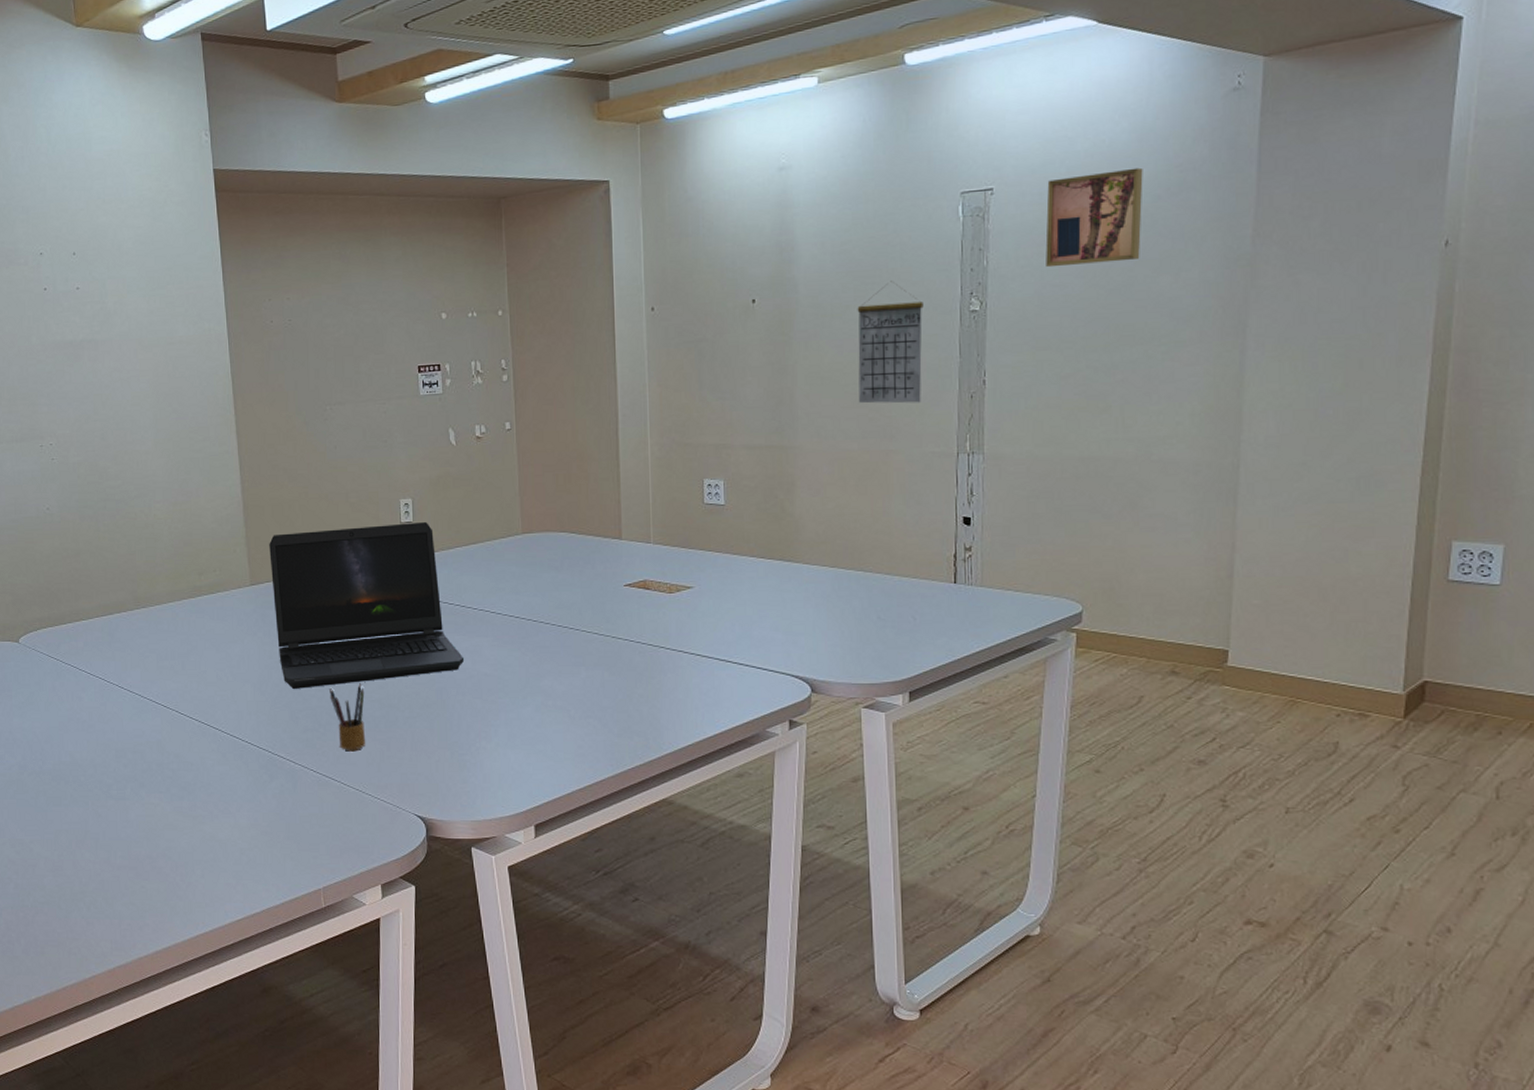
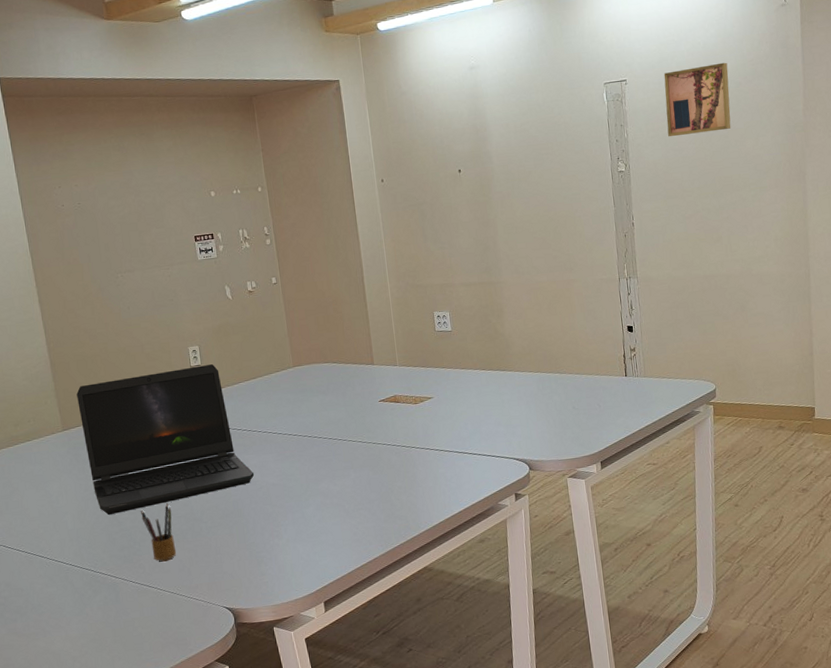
calendar: present [857,281,924,404] -> none [537,151,590,245]

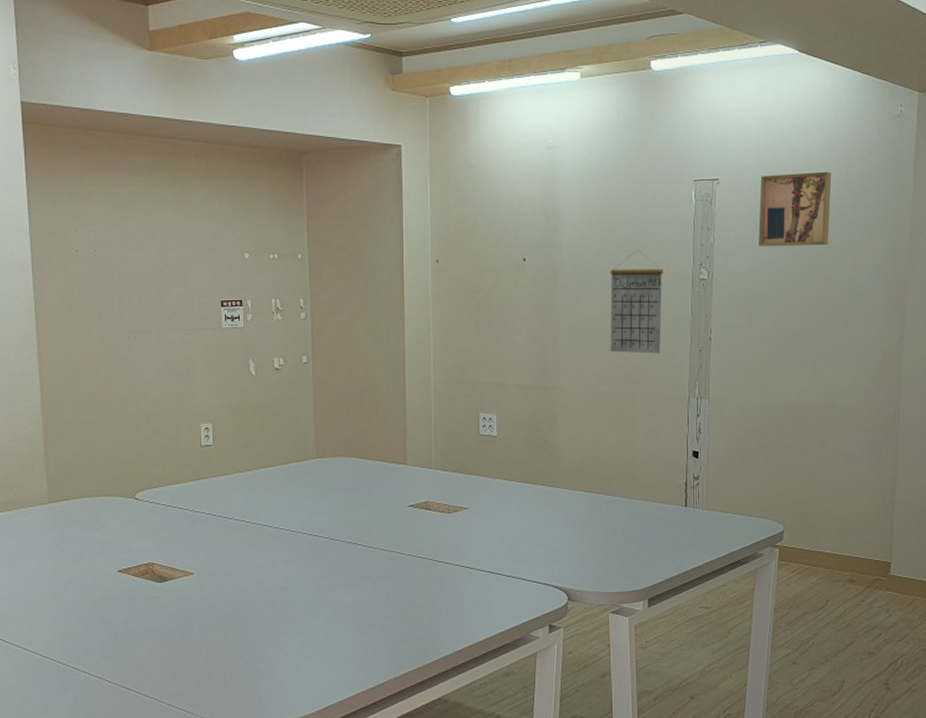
laptop computer: present [76,364,254,515] -> none [69,446,258,603]
pencil box: present [141,503,176,562] -> none [127,597,162,662]
calendar: none [537,151,590,245] -> present [610,250,663,354]

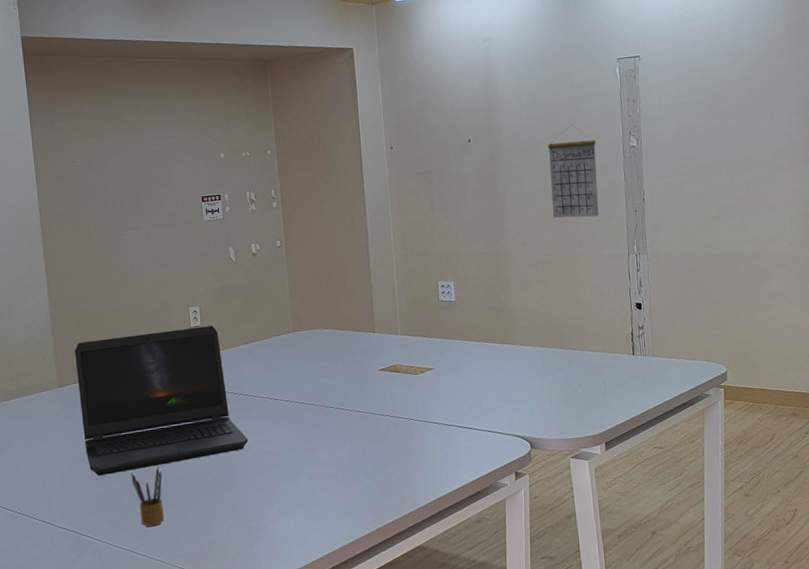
laptop computer: none [69,446,258,603] -> present [75,326,248,476]
pencil box: none [127,597,162,662] -> present [131,466,164,527]
wall art: present [758,171,832,247] -> none [678,41,746,114]

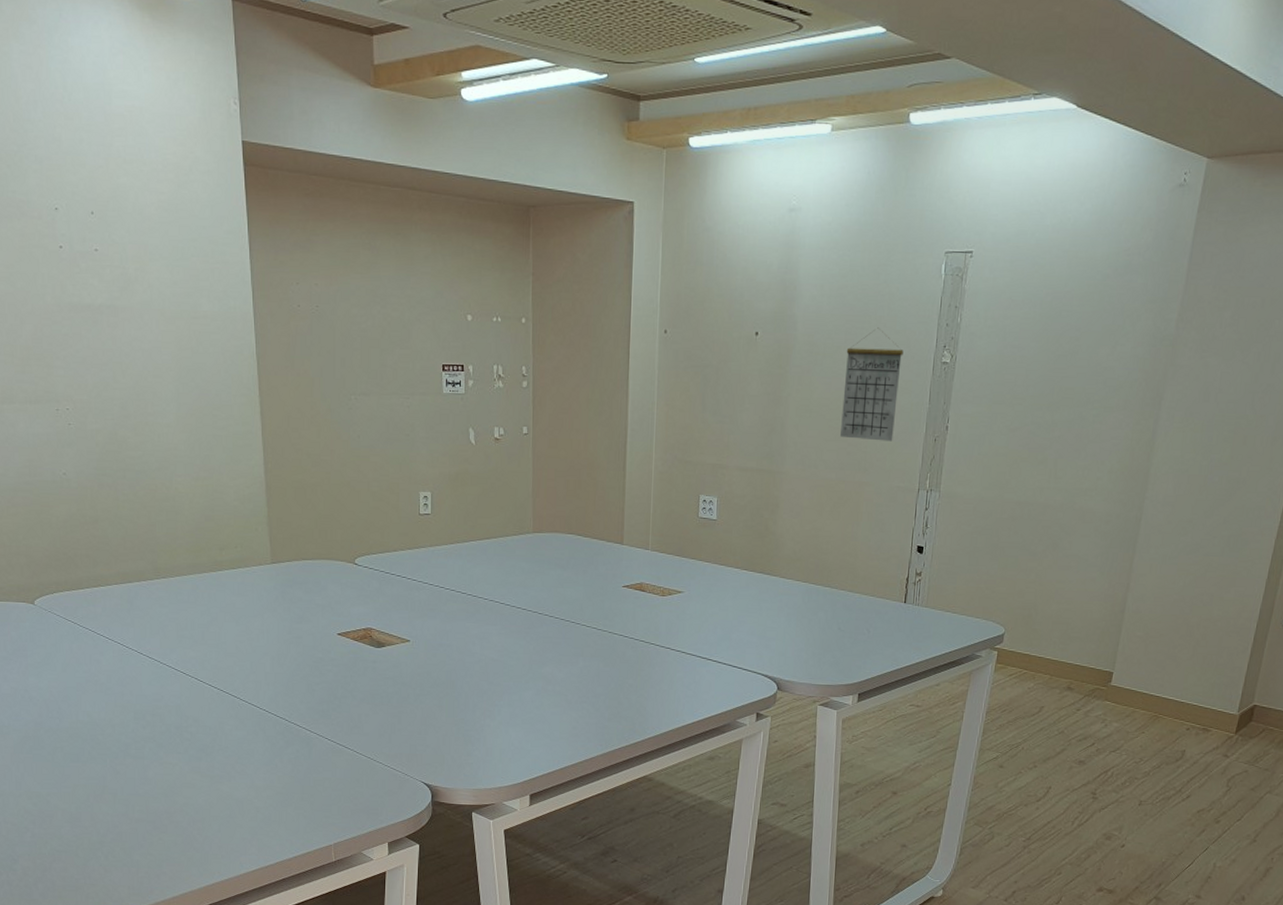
laptop computer: present [75,326,248,476] -> none [291,514,473,664]
pencil box: present [131,466,164,527] -> none [346,661,379,724]

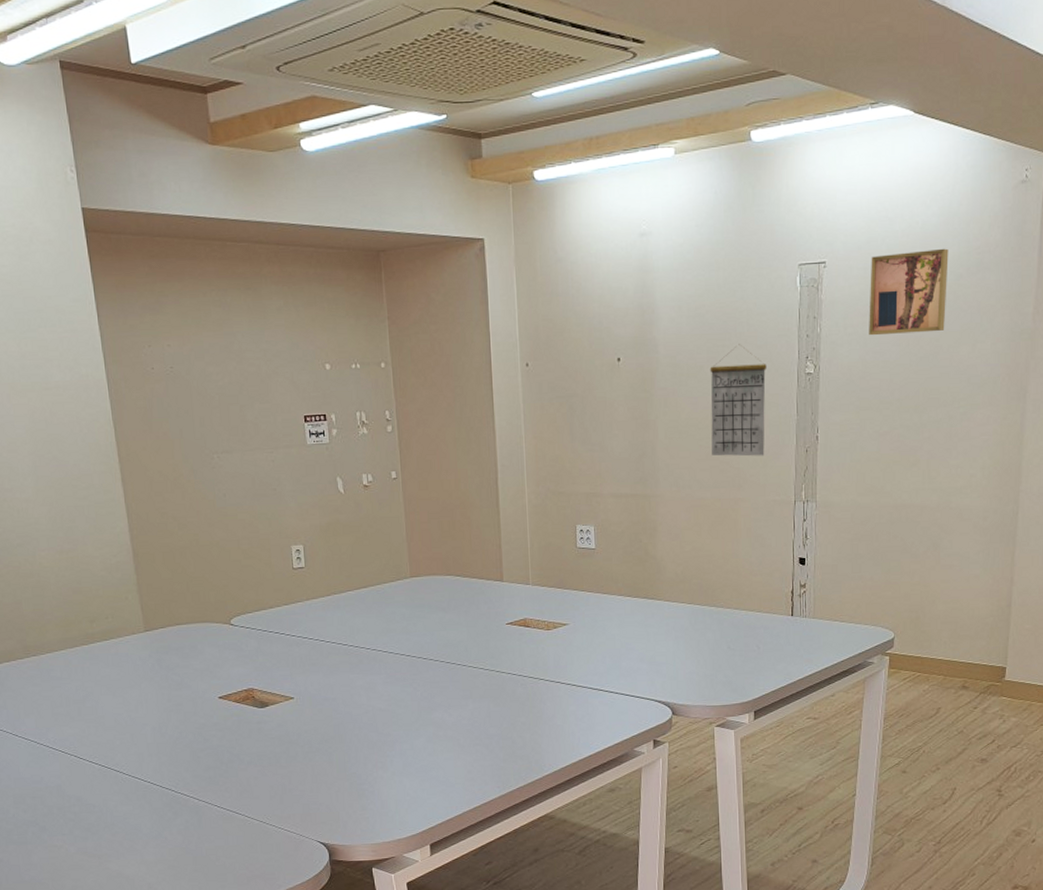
wall art: none [1009,247,1098,331] -> present [869,248,949,336]

